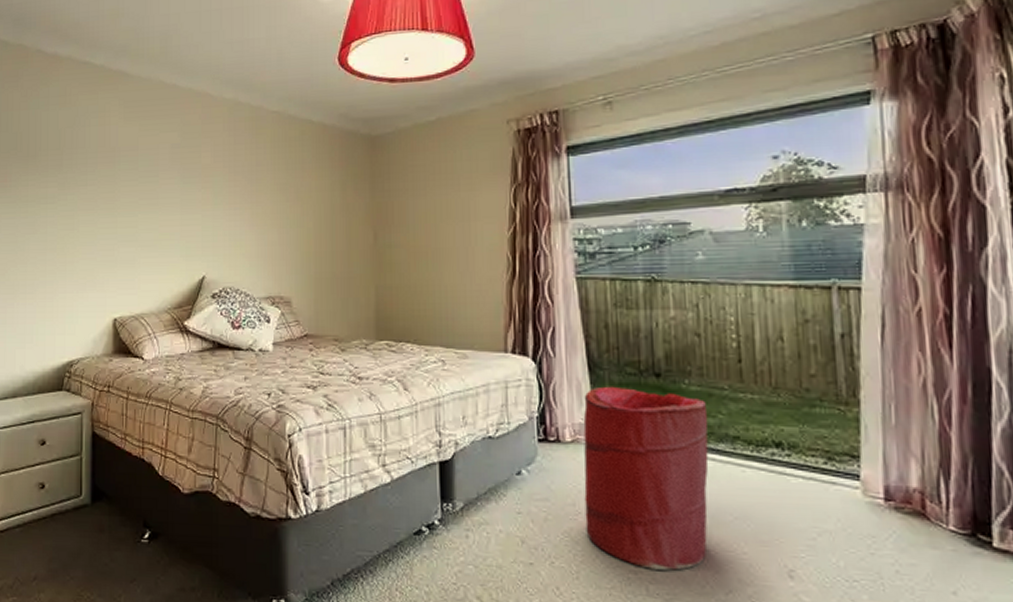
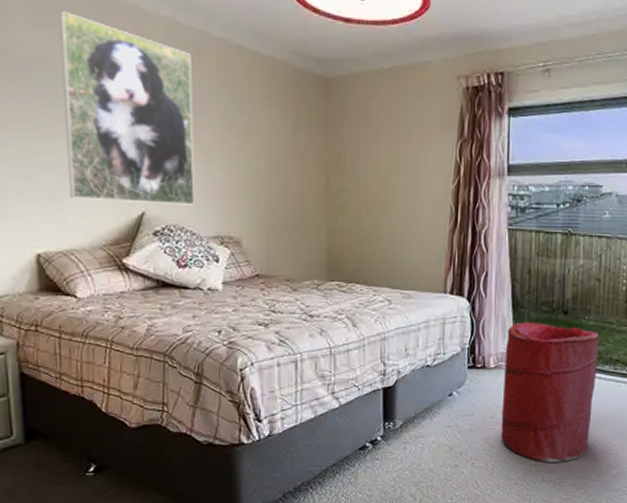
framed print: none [143,104,250,268] -> present [60,10,195,205]

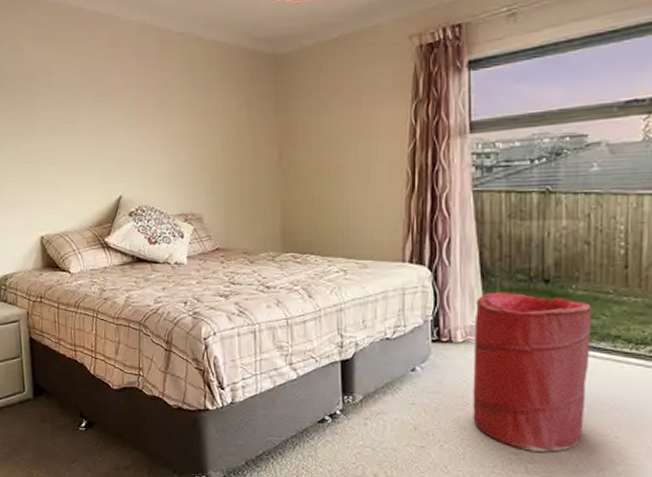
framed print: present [60,10,195,205] -> none [55,29,162,188]

